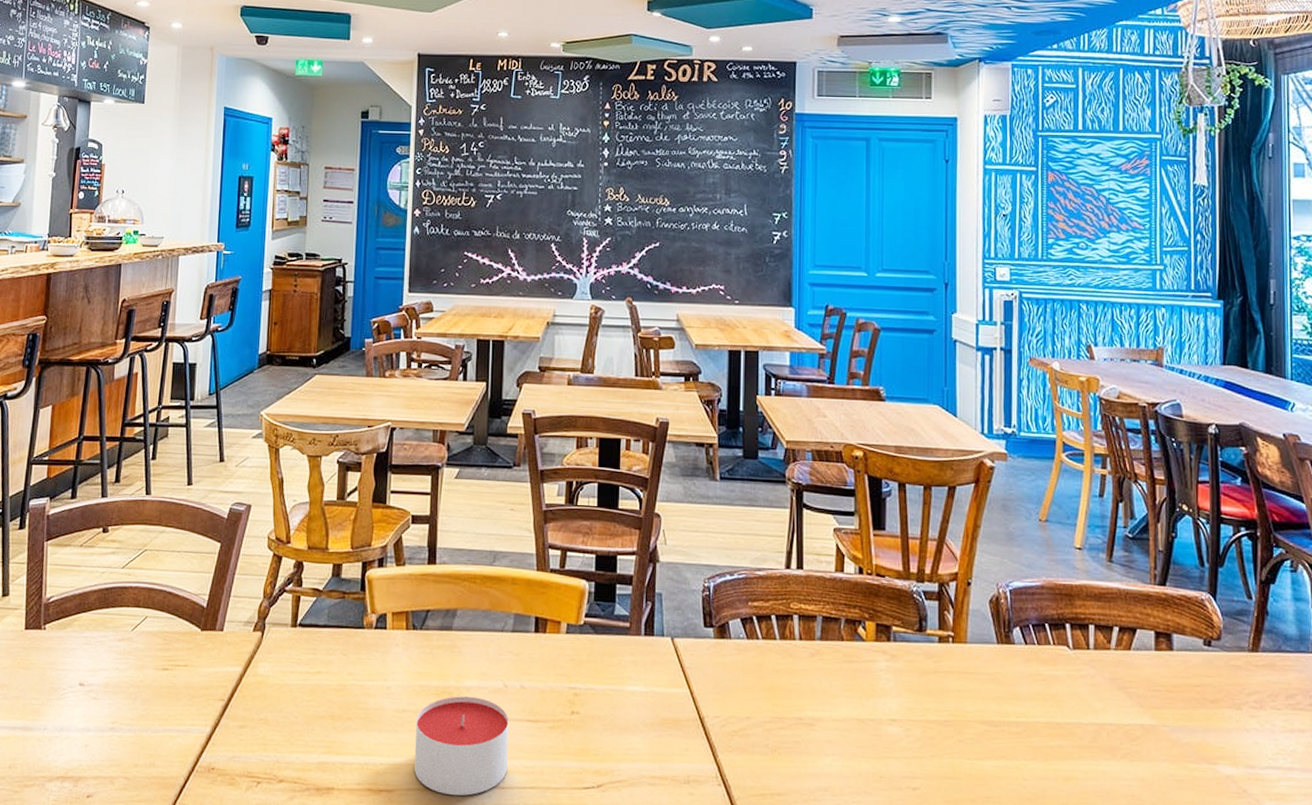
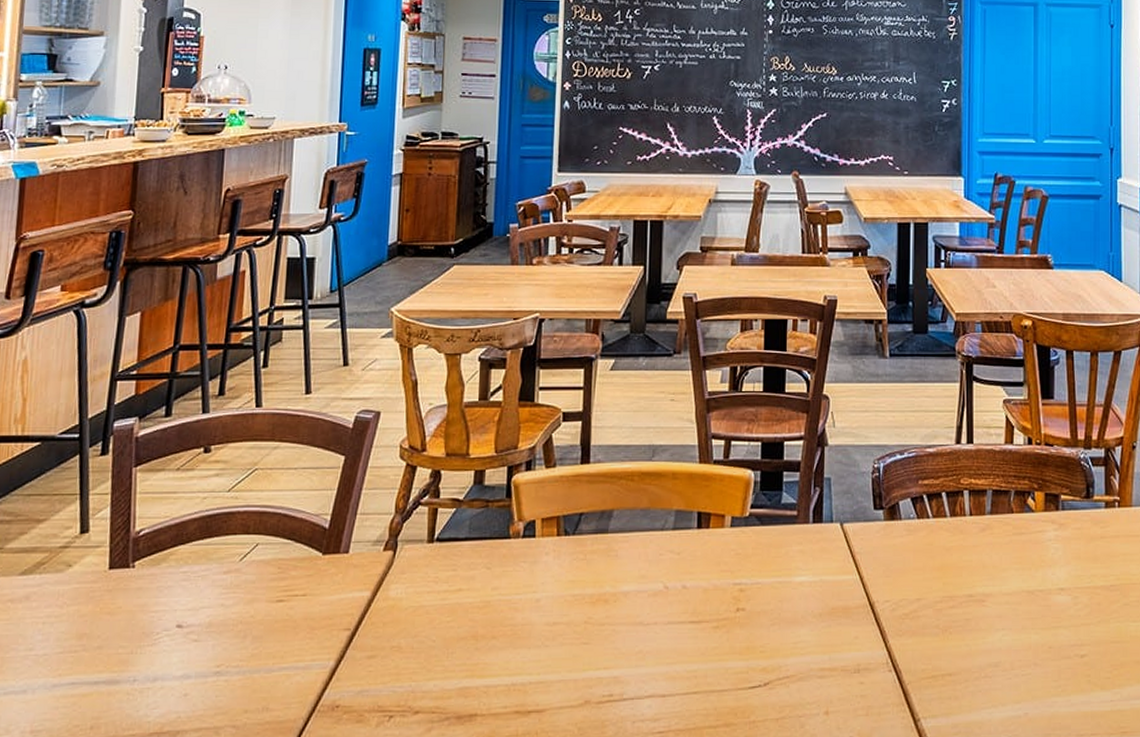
candle: present [414,696,509,796] -> none [567,602,670,710]

